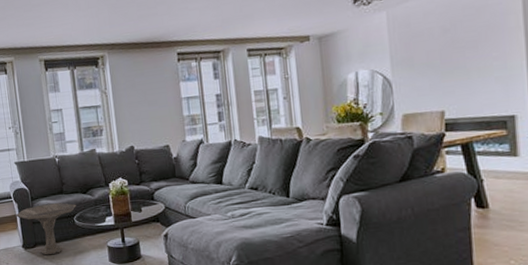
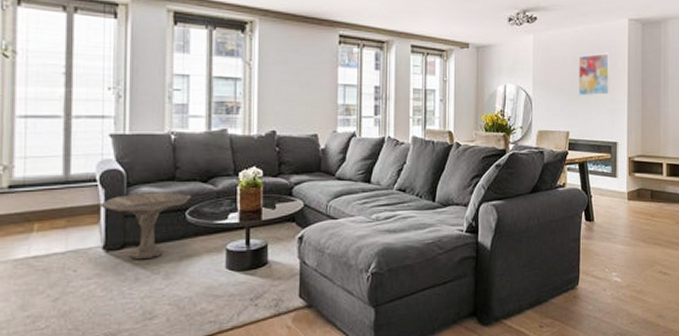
wall art: none [450,12,500,70] -> present [578,52,611,97]

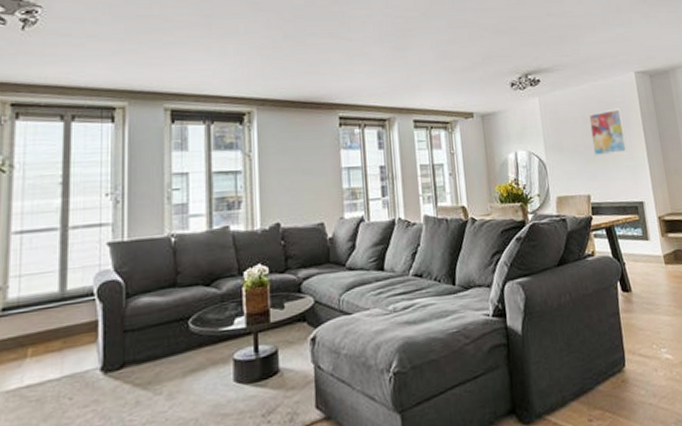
side table: present [99,192,192,260] -> none [97,300,195,381]

